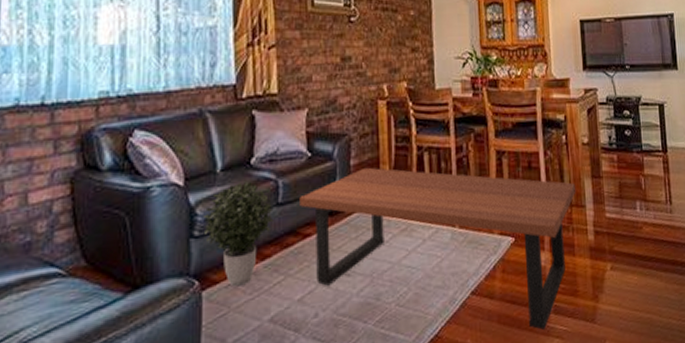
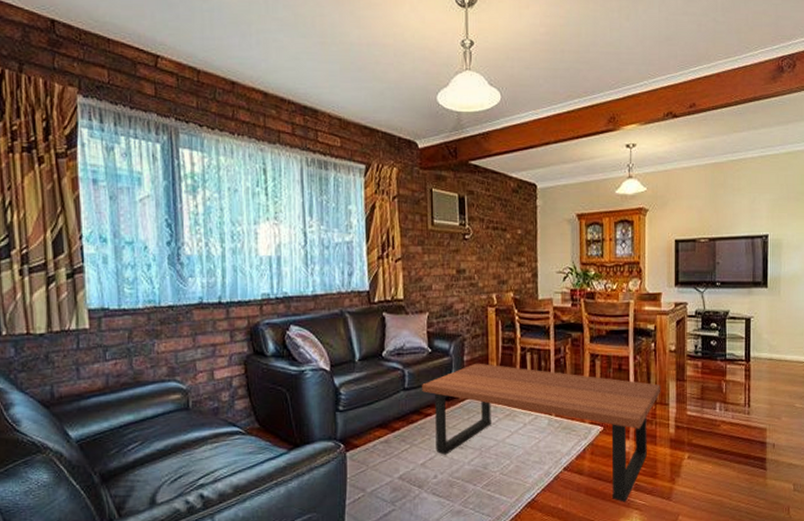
potted plant: present [203,182,274,287] -> none [346,371,401,451]

